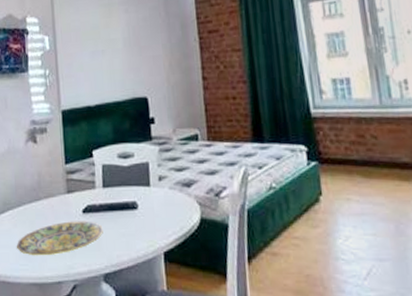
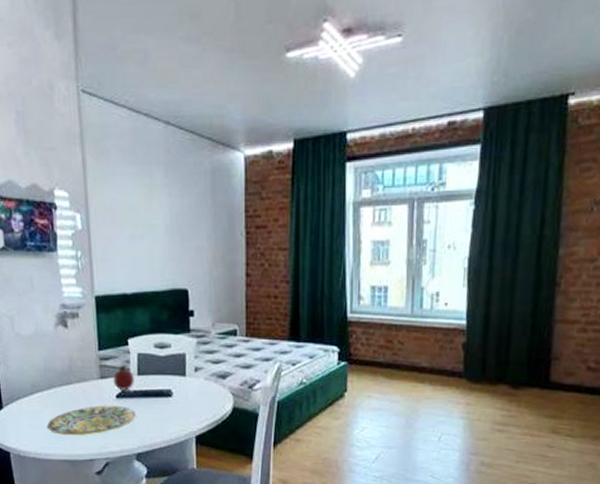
fruit: none [78,176,100,206] -> present [112,364,134,392]

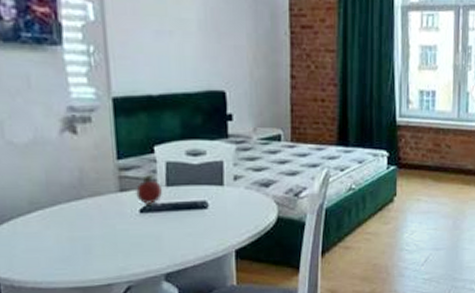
plate: present [46,405,137,436] -> none [49,221,166,259]

